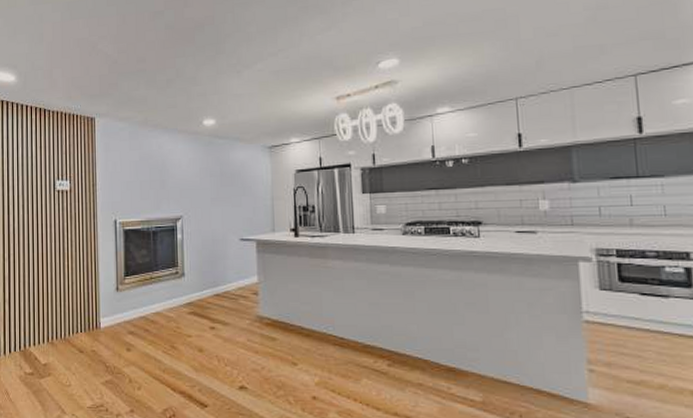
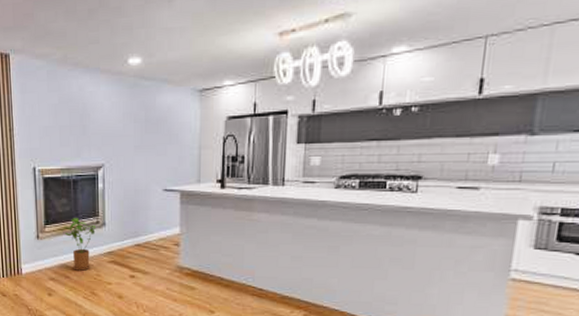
house plant: none [141,269,175,323] -> present [61,218,96,271]

